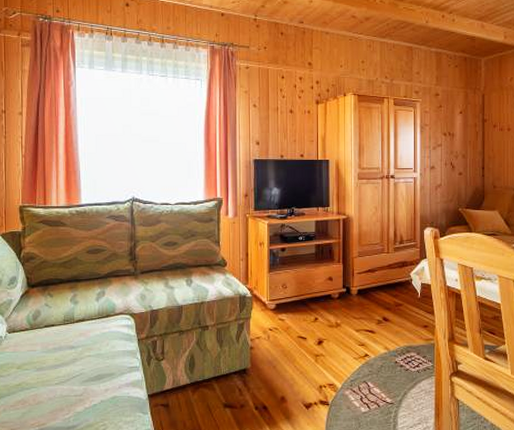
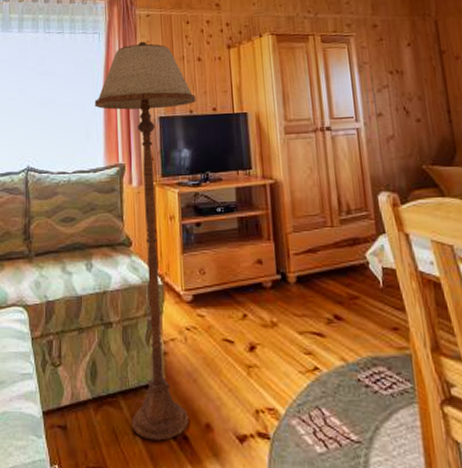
floor lamp: none [196,91,287,411] -> present [94,41,196,441]

